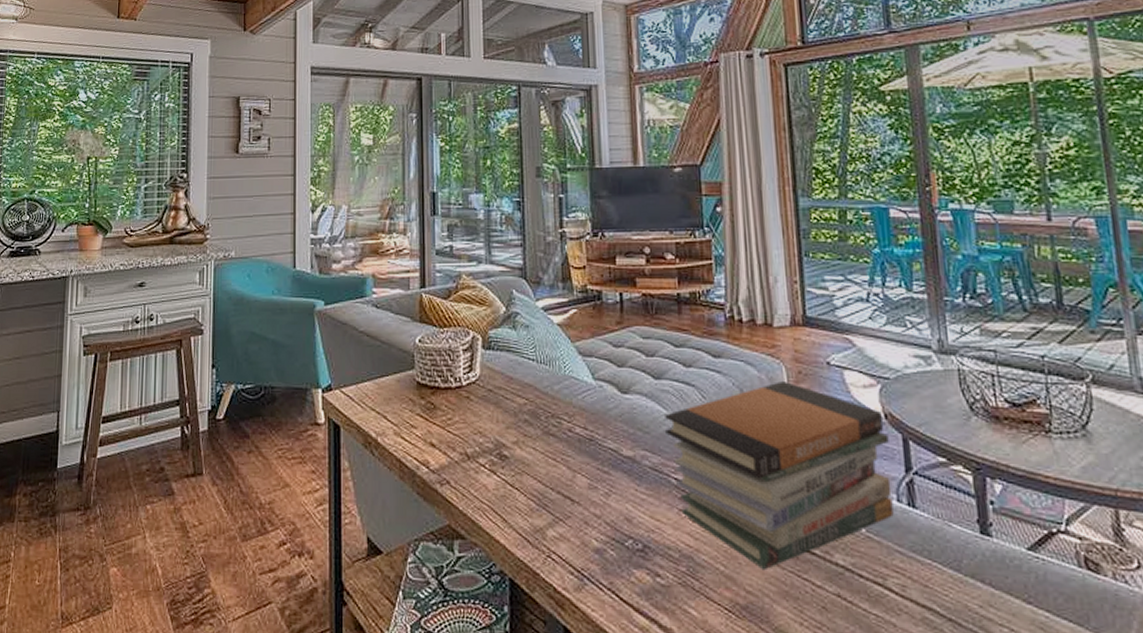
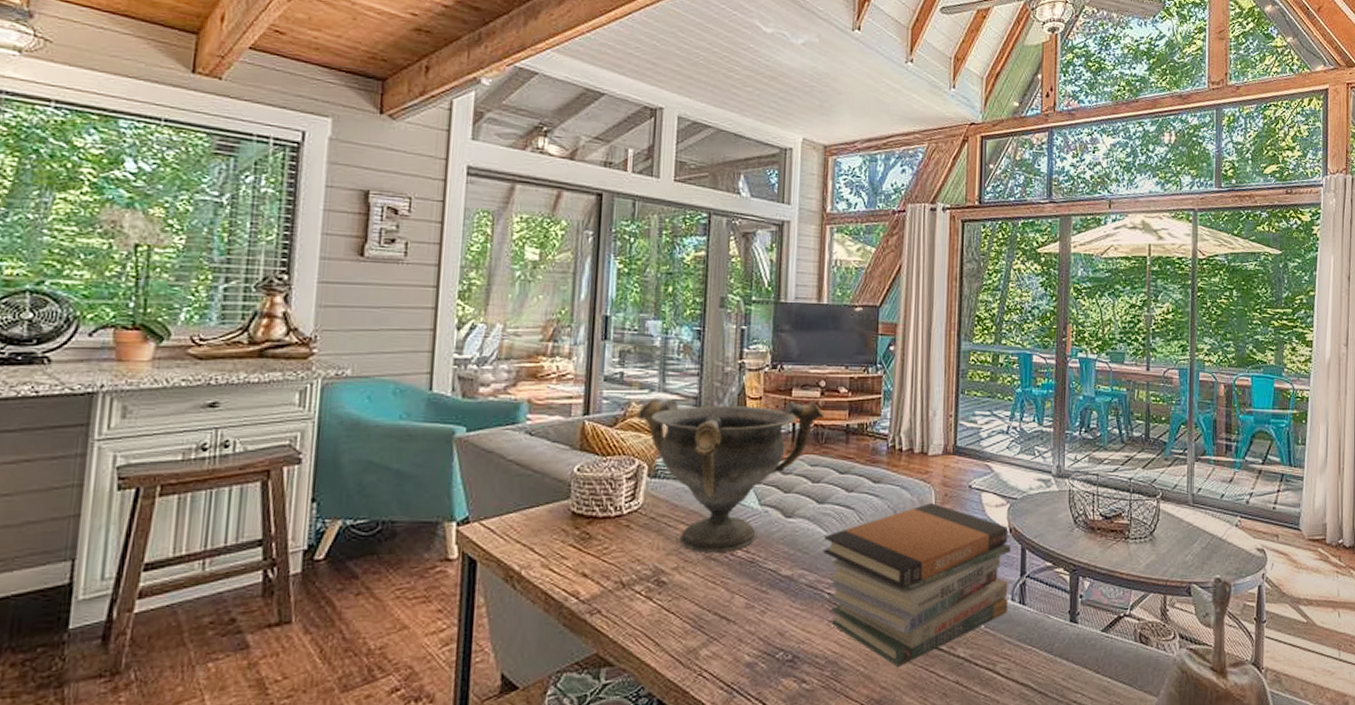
decorative bowl: none [468,269,652,428] -> present [637,397,824,553]

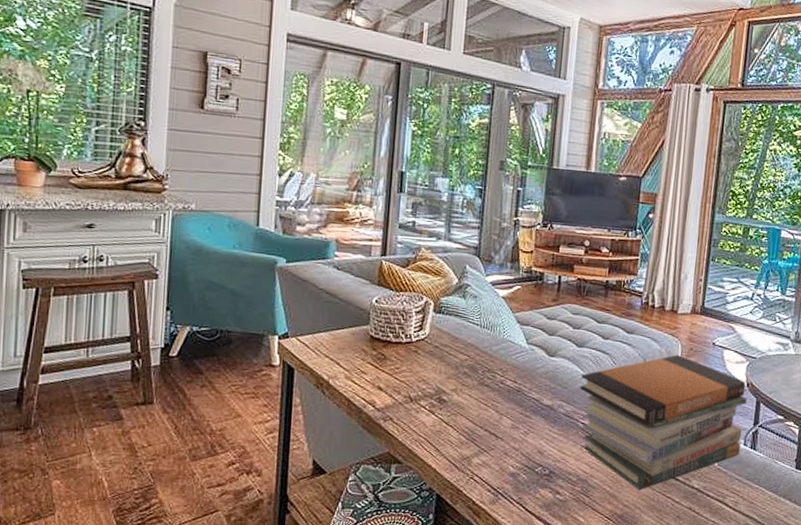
decorative bowl: present [637,397,824,553] -> none [426,245,587,381]

